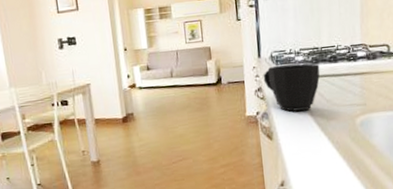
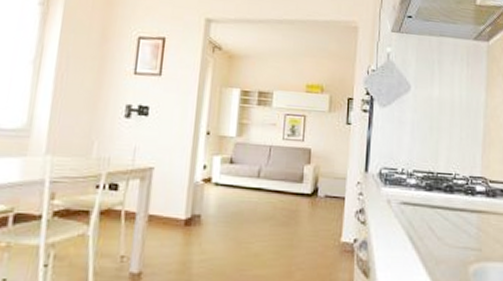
cup: present [263,63,320,112] -> none [367,185,434,246]

